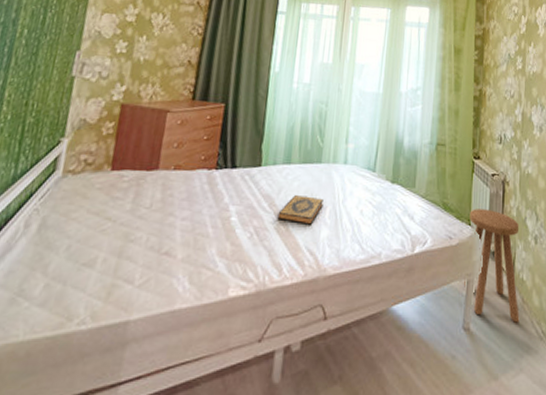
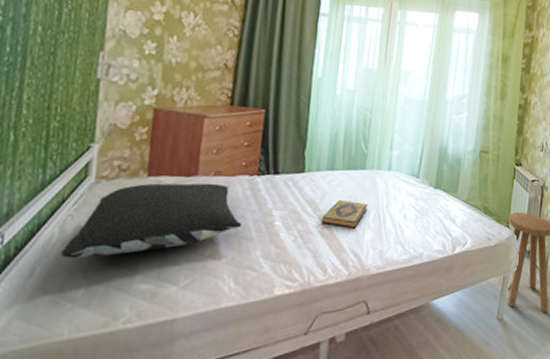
pillow: none [23,177,199,254] -> present [60,183,242,259]

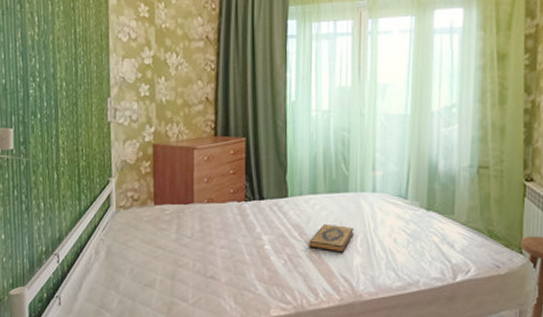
pillow: present [60,183,242,259] -> none [98,210,236,276]

